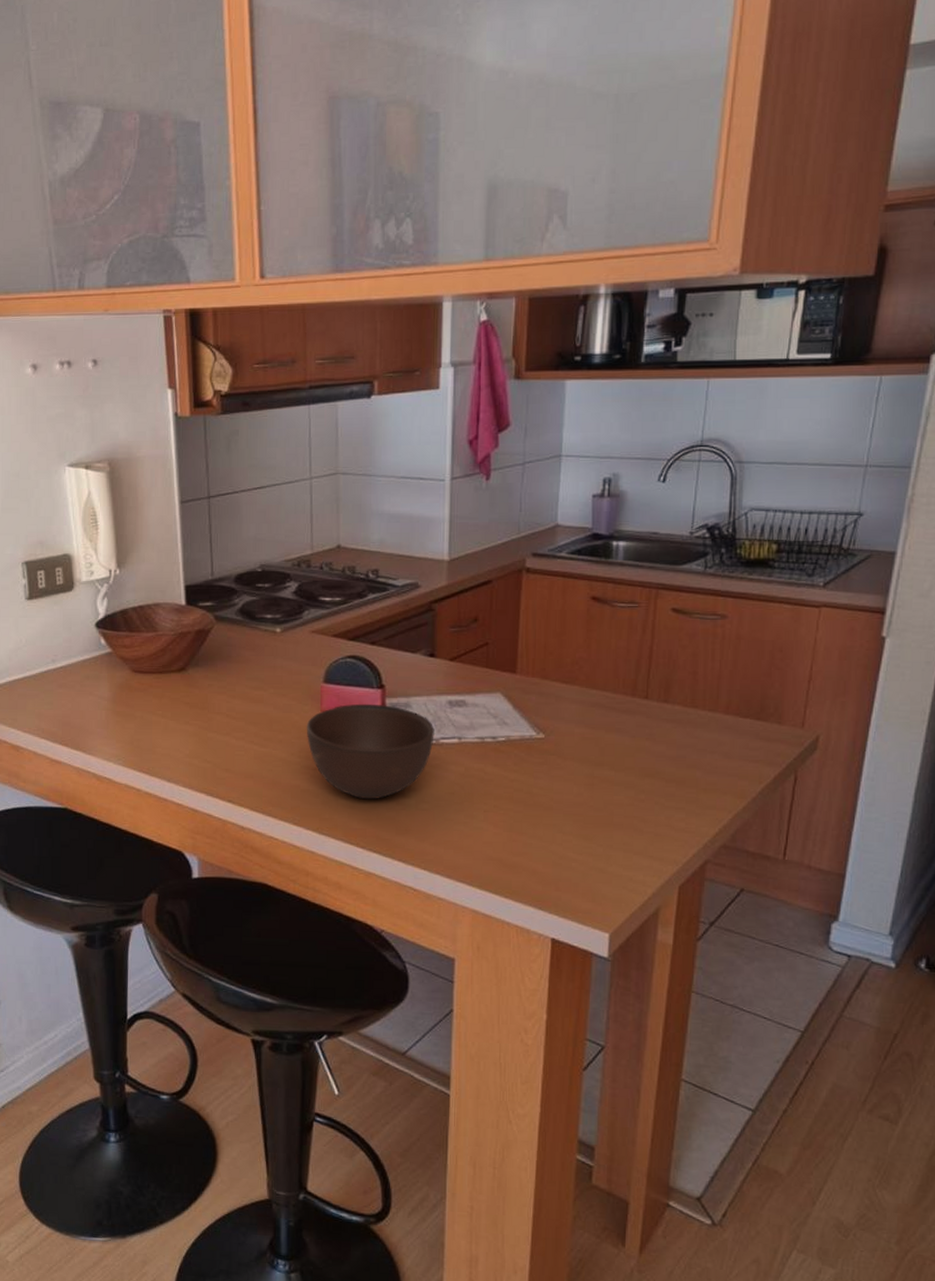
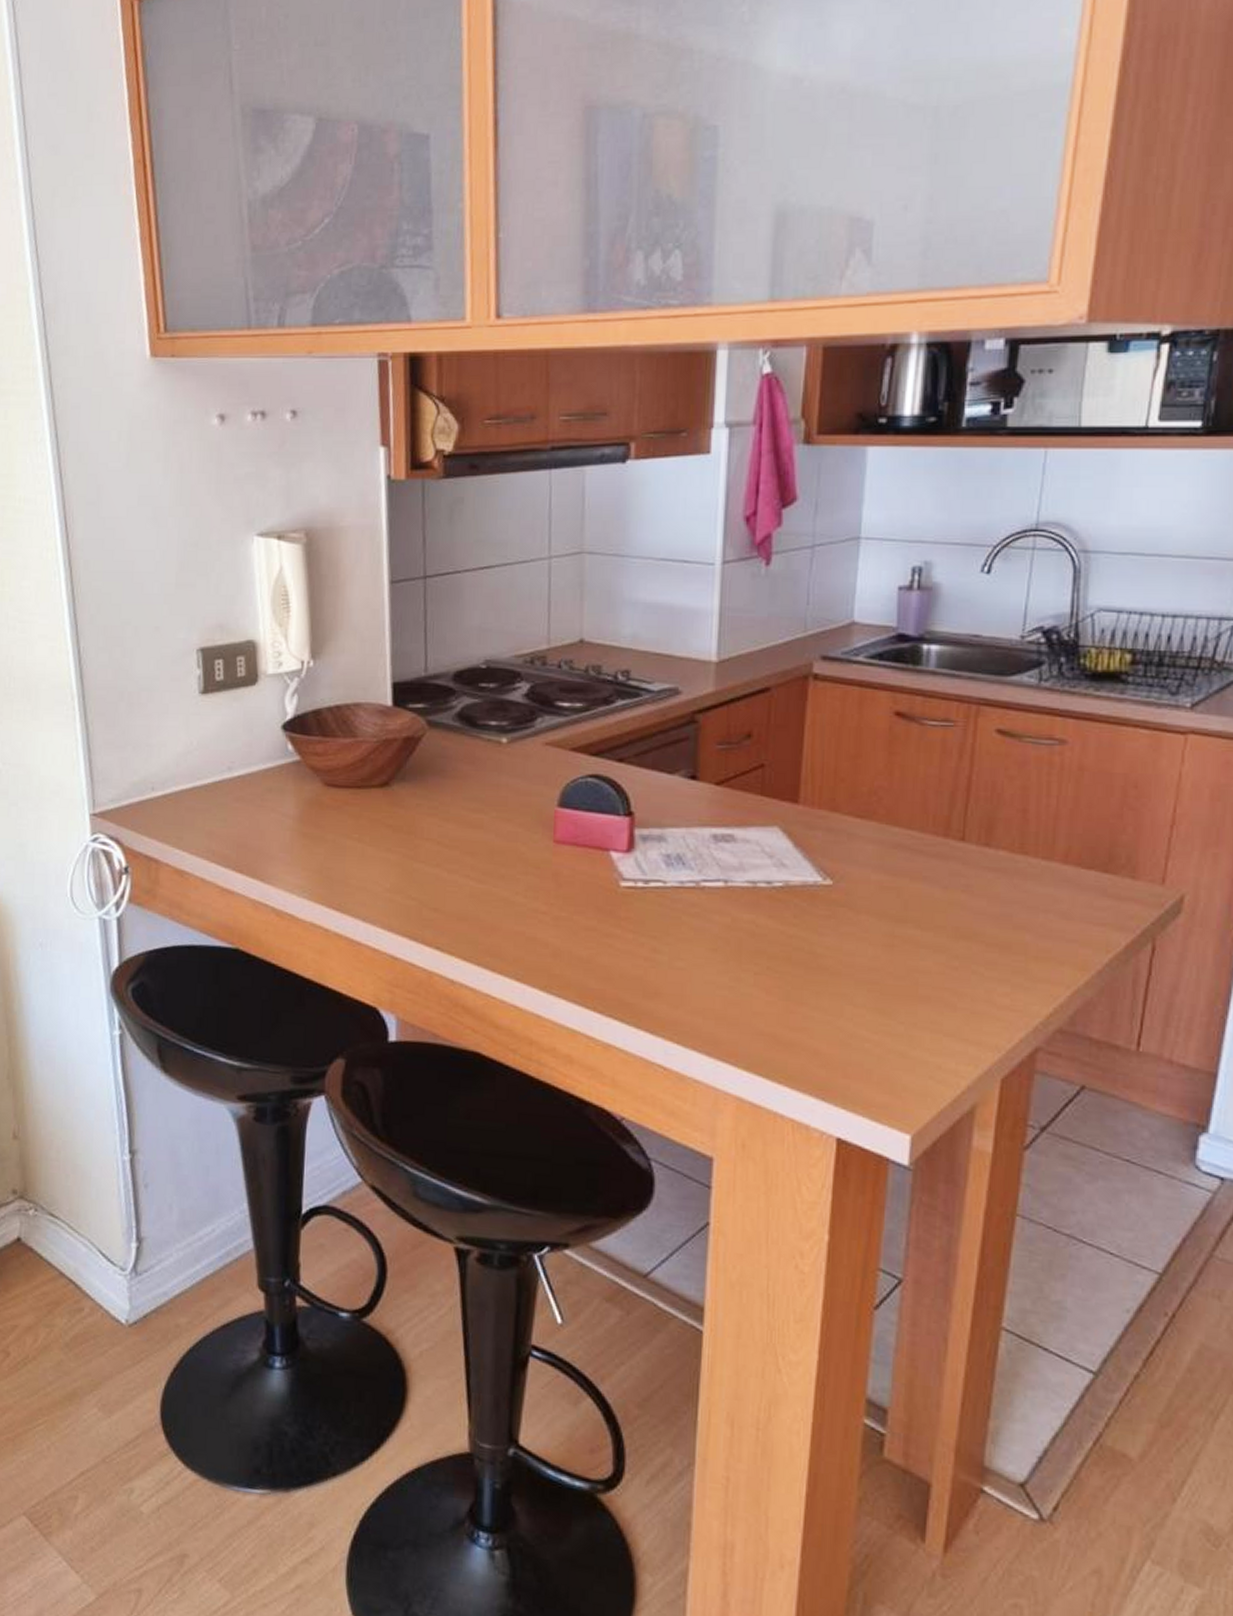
bowl: present [306,703,435,800] -> none [534,834,695,954]

